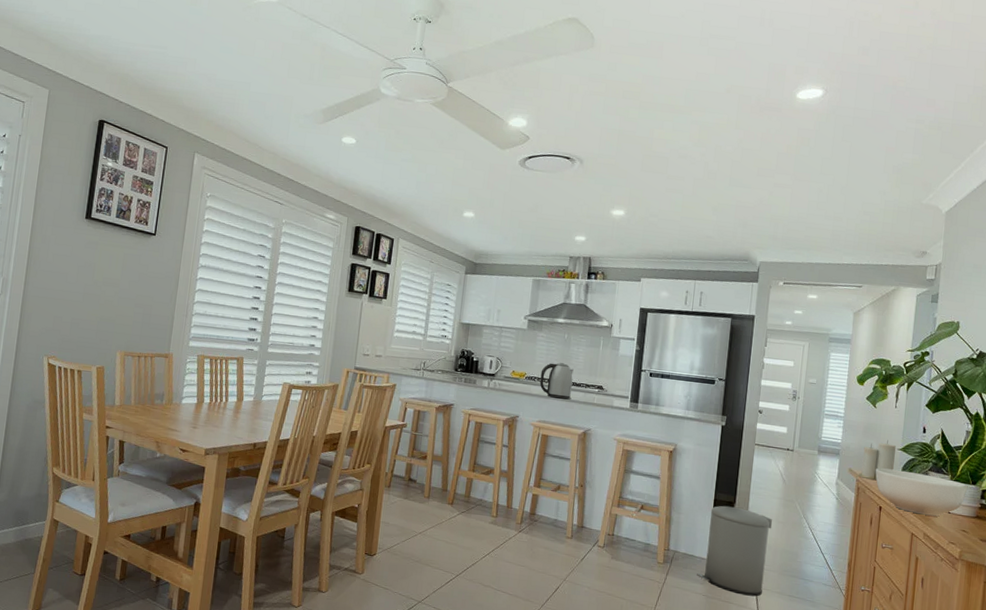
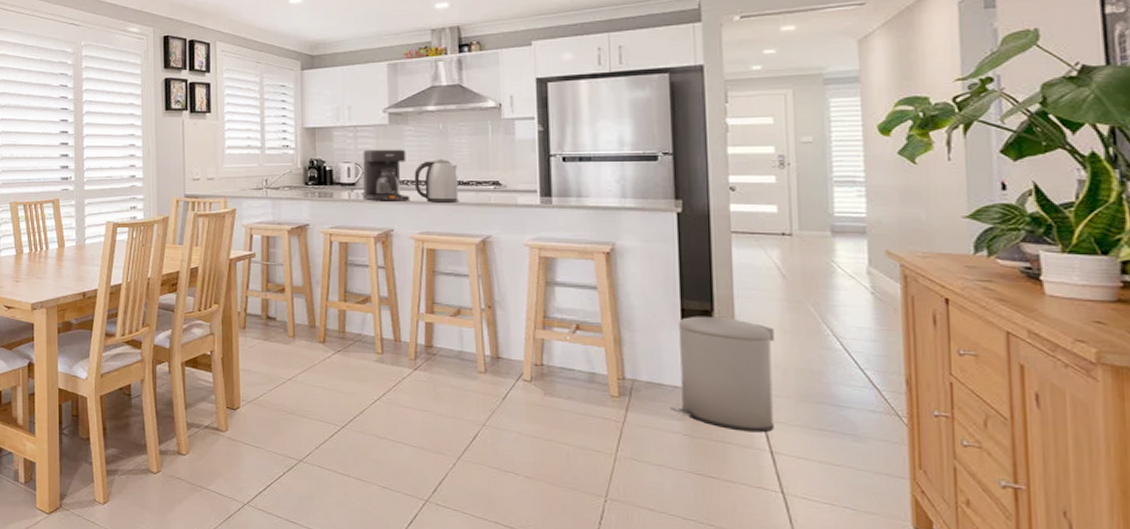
coffee maker: none [498,347,537,394] -> present [362,149,410,201]
candle: present [857,440,896,480] -> none [901,206,960,262]
bowl: present [875,467,968,517] -> none [929,245,1095,305]

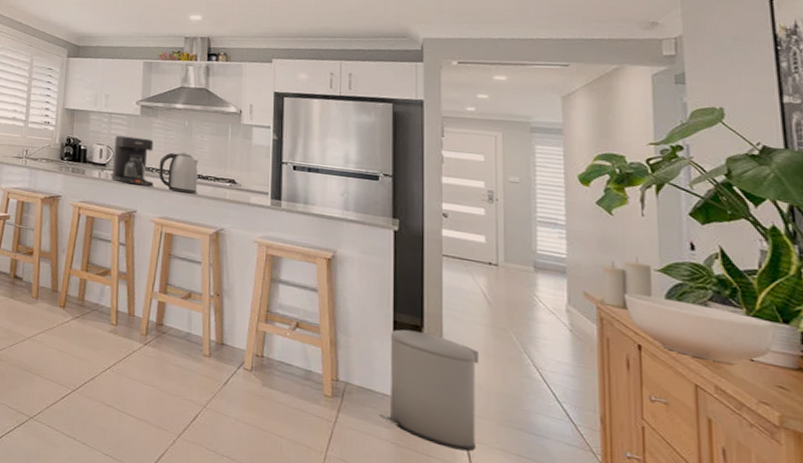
candle: none [901,206,960,262] -> present [597,258,652,309]
bowl: none [929,245,1095,305] -> present [623,293,777,365]

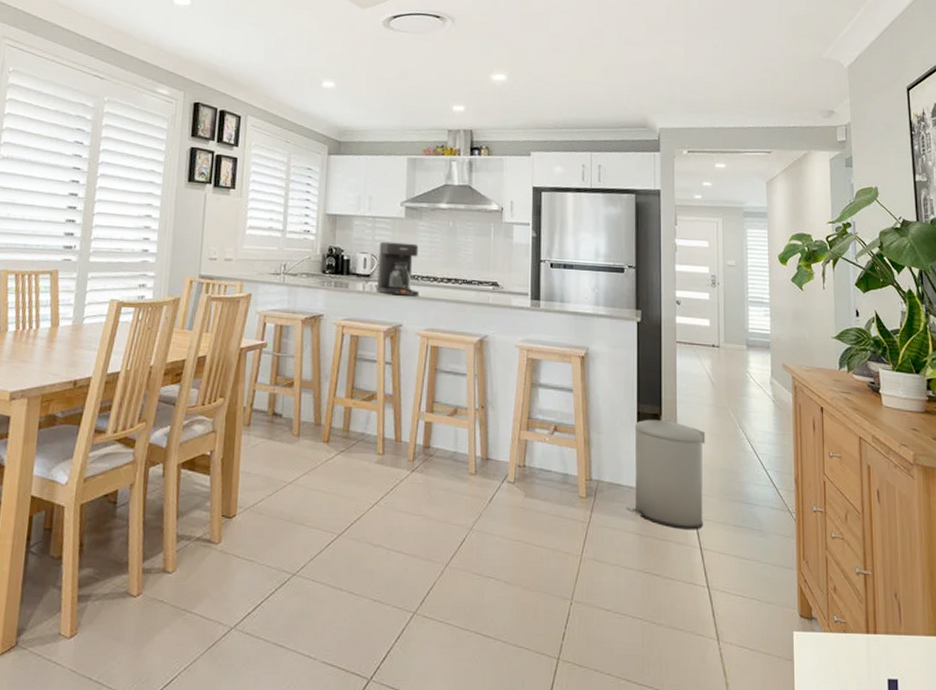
kettle: present [158,152,198,194] -> none [424,256,462,301]
candle: present [597,258,652,309] -> none [792,328,830,375]
bowl: present [623,293,777,365] -> none [811,361,912,415]

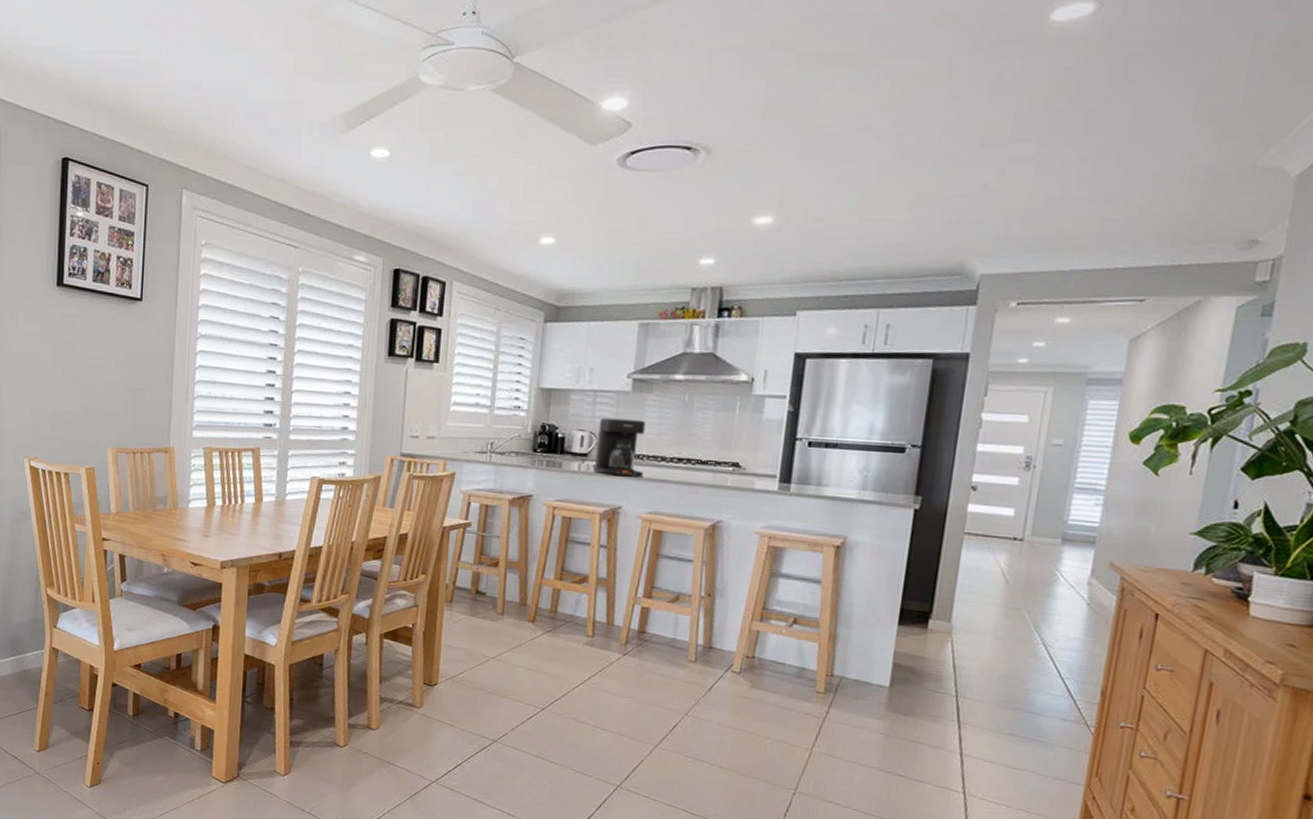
pedal bin: present [626,419,706,530] -> none [872,616,988,735]

